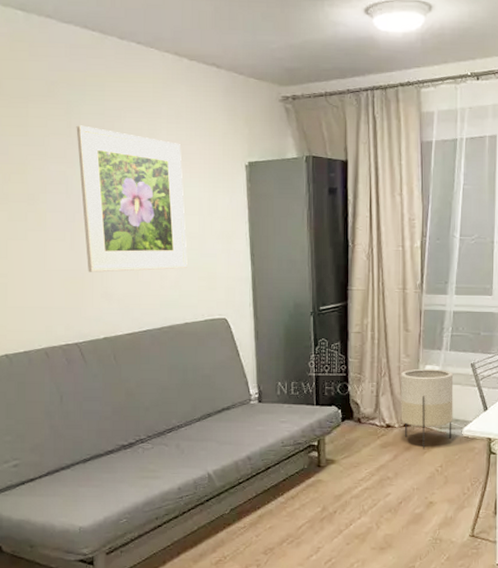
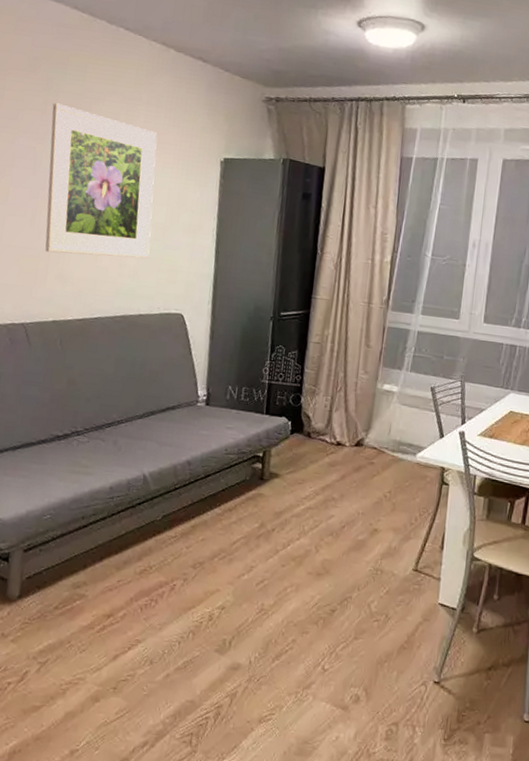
planter: present [401,368,454,449] -> none [352,387,412,472]

